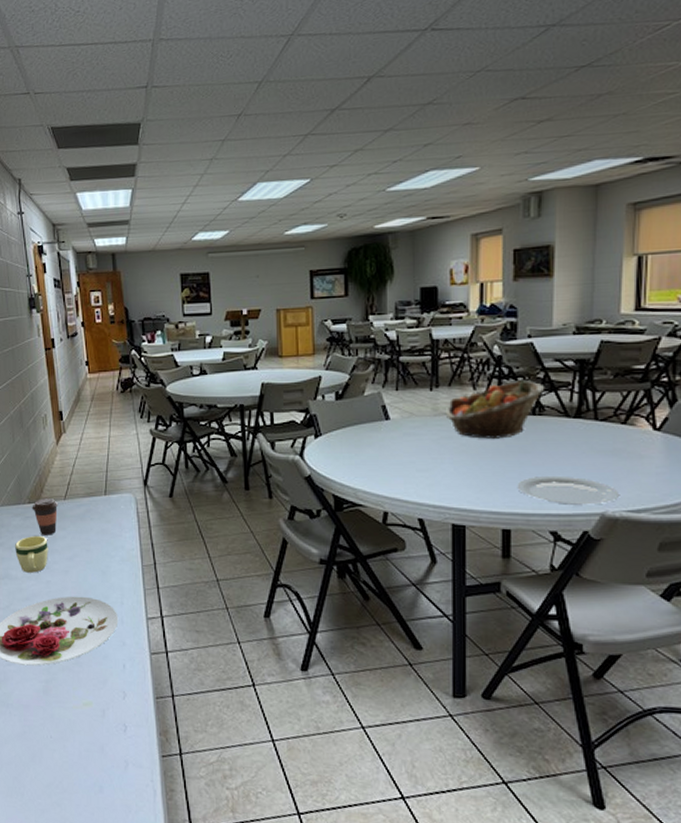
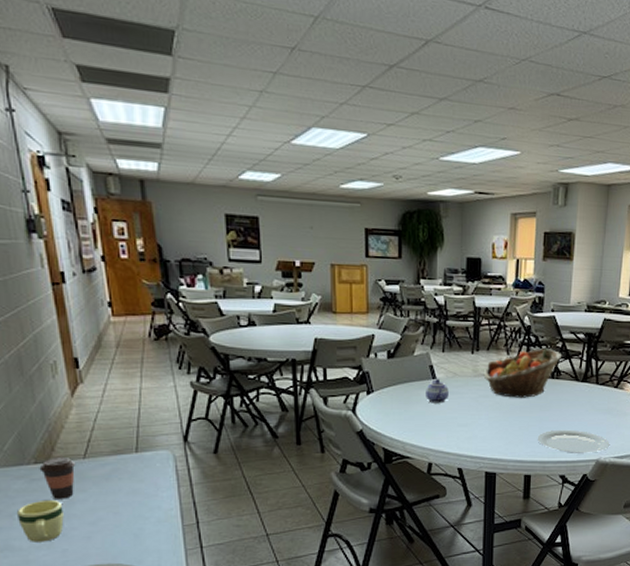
teapot: none [378,420,405,446] -> present [426,379,449,404]

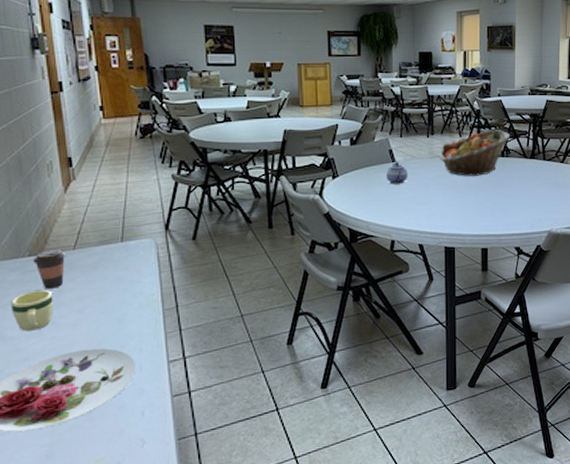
plate: present [537,429,610,453] -> none [491,203,561,226]

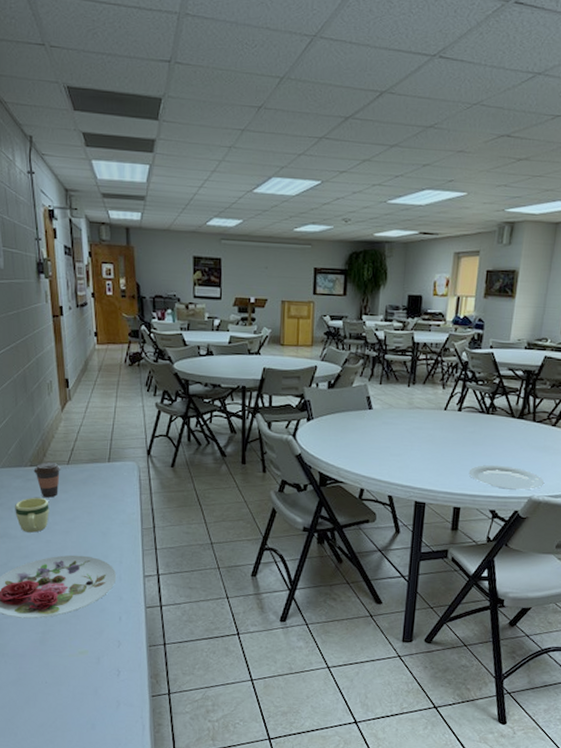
teapot: present [386,162,407,185] -> none [361,410,384,433]
fruit basket: present [438,130,510,176] -> none [418,384,499,432]
plate: none [491,203,561,226] -> present [468,464,545,490]

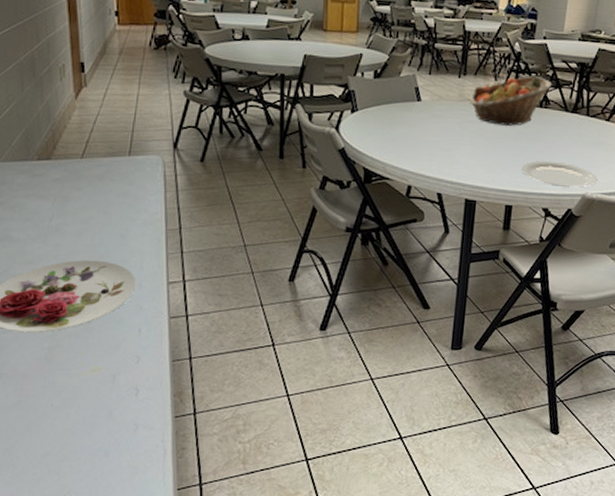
mug: present [15,498,49,533] -> none [18,195,59,235]
coffee cup: present [33,462,62,498] -> none [41,155,74,196]
fruit basket: none [418,384,499,432] -> present [469,76,552,126]

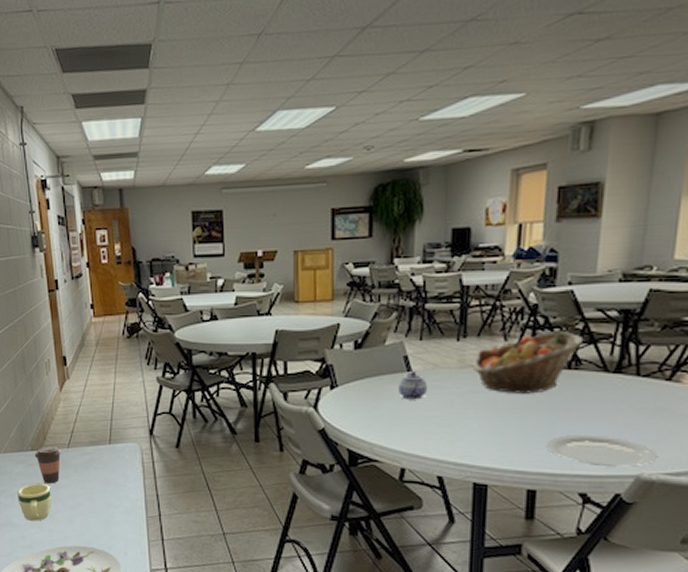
mug: none [18,195,59,235] -> present [18,484,51,521]
coffee cup: none [41,155,74,196] -> present [34,446,62,484]
teapot: none [409,101,433,126] -> present [399,372,427,400]

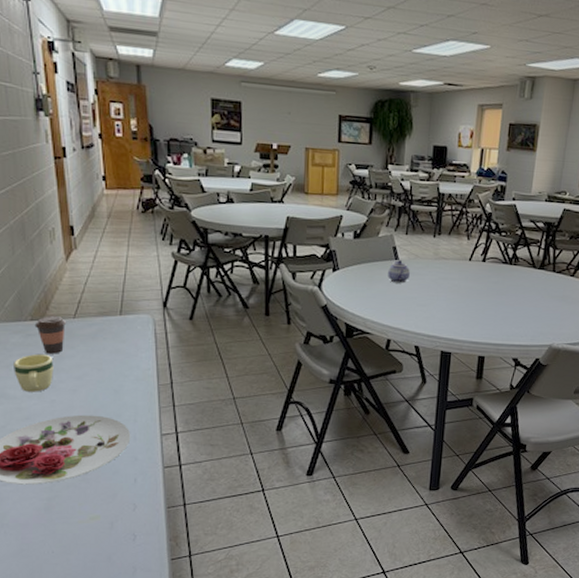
fruit basket: present [472,332,584,394] -> none [443,235,521,282]
plate: present [546,434,659,467] -> none [492,314,564,339]

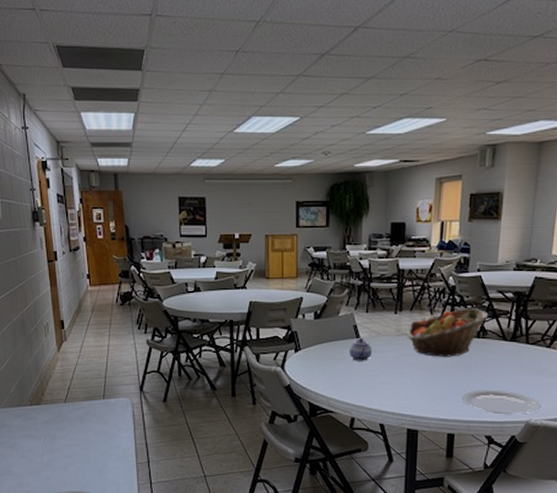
mug: present [14,354,54,392] -> none [16,436,48,470]
coffee cup: present [34,316,67,354] -> none [33,401,59,435]
fruit basket: none [443,235,521,282] -> present [406,308,489,357]
plate: none [492,314,564,339] -> present [461,389,542,414]

